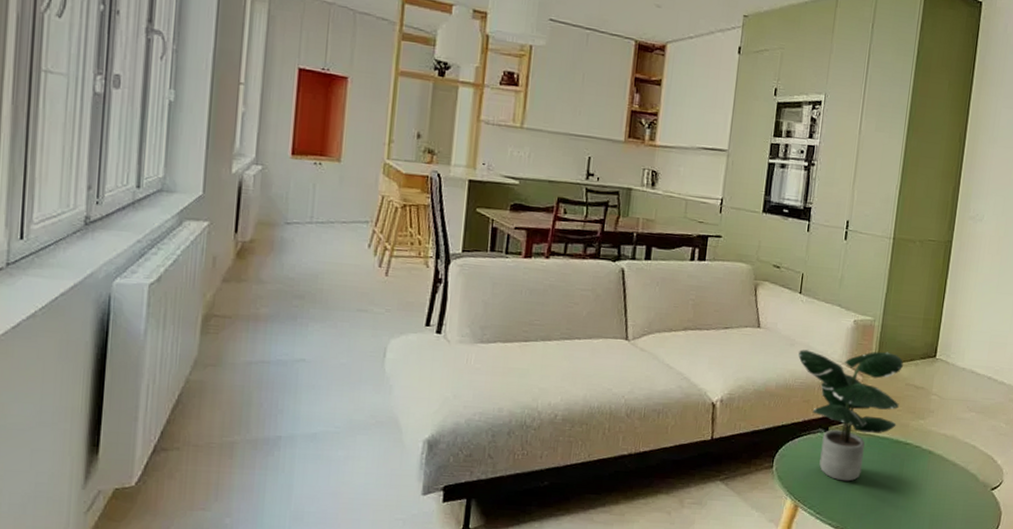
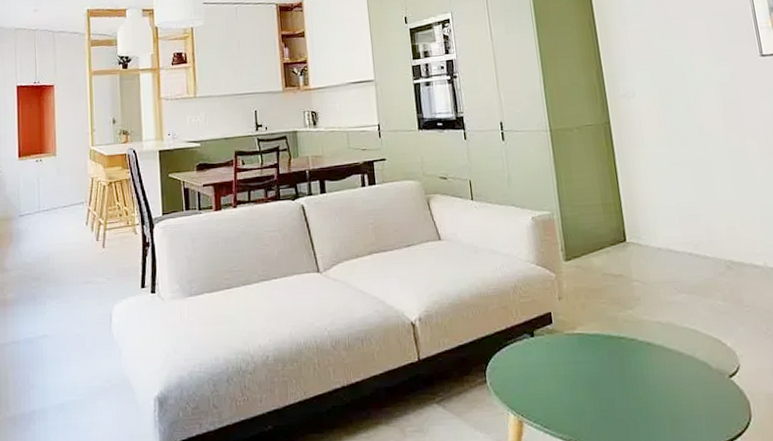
potted plant: present [798,349,904,482] -> none [484,244,604,388]

